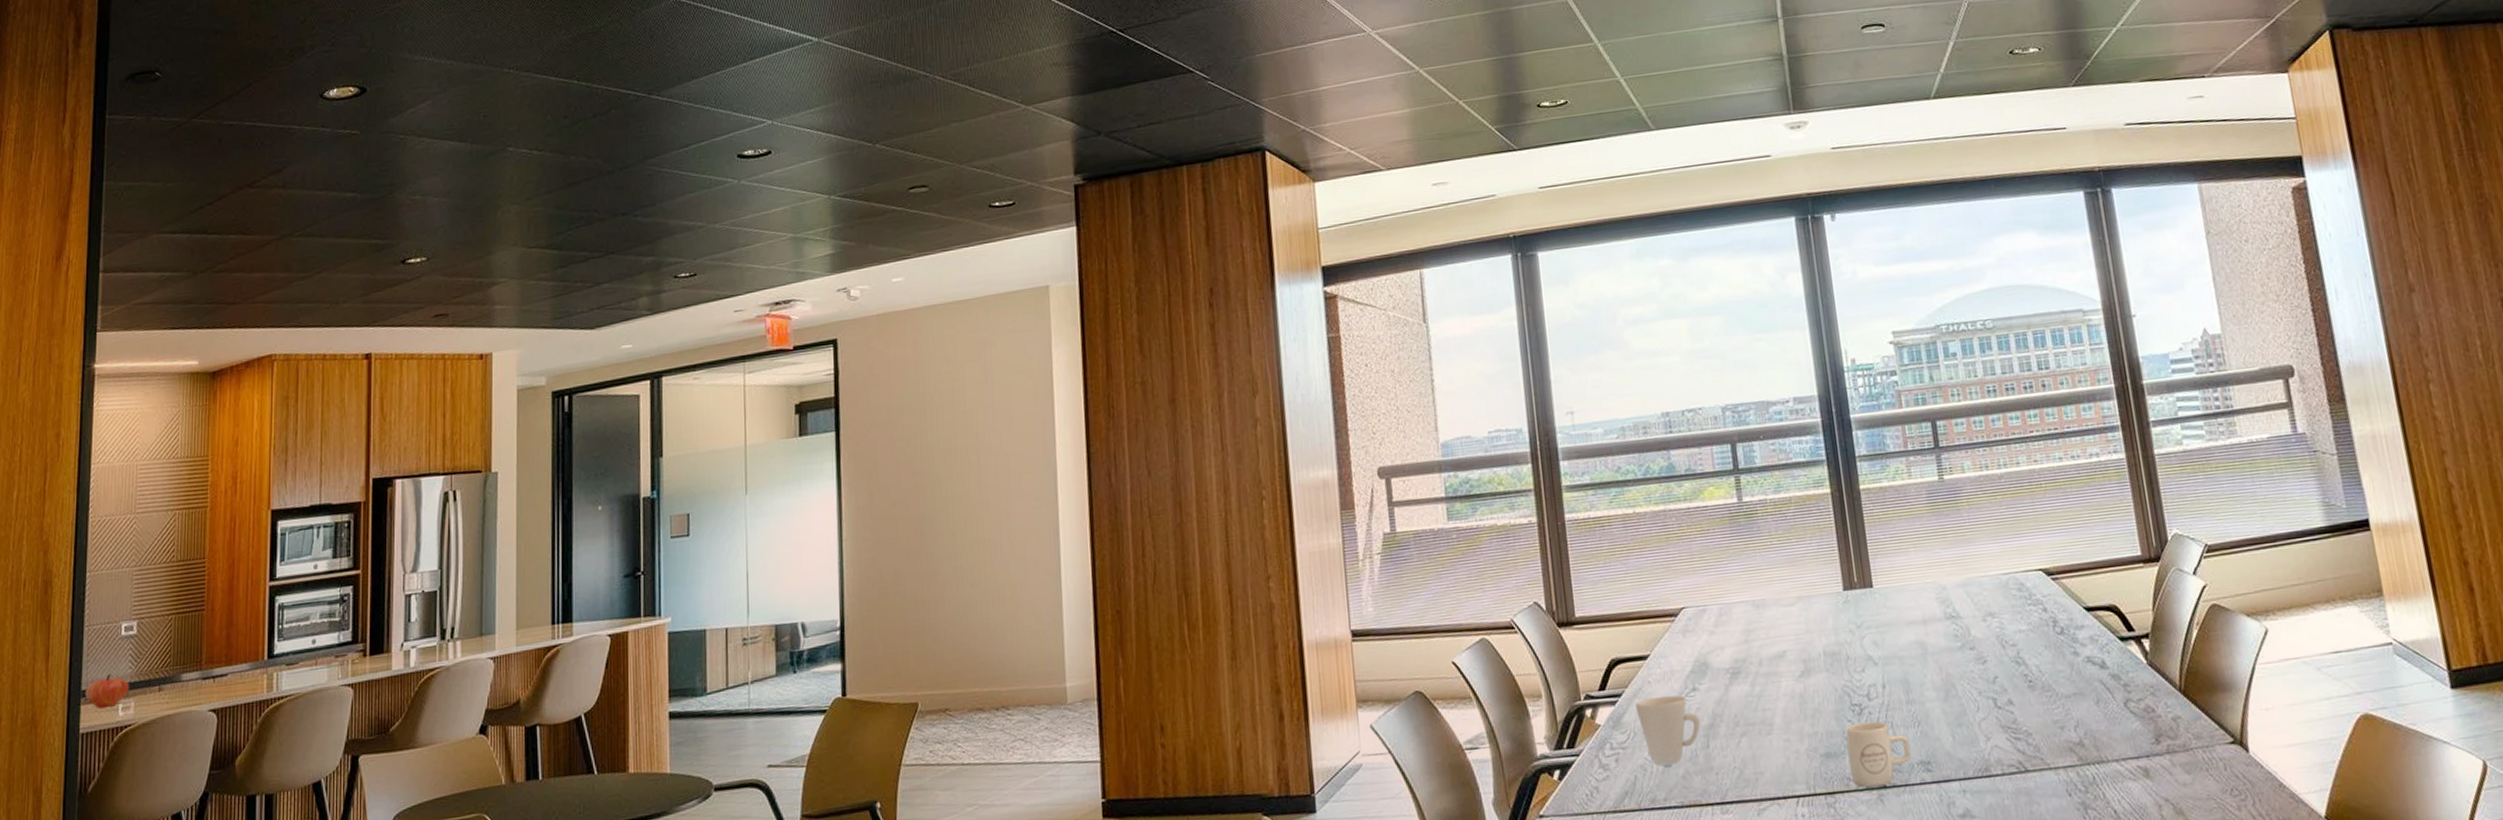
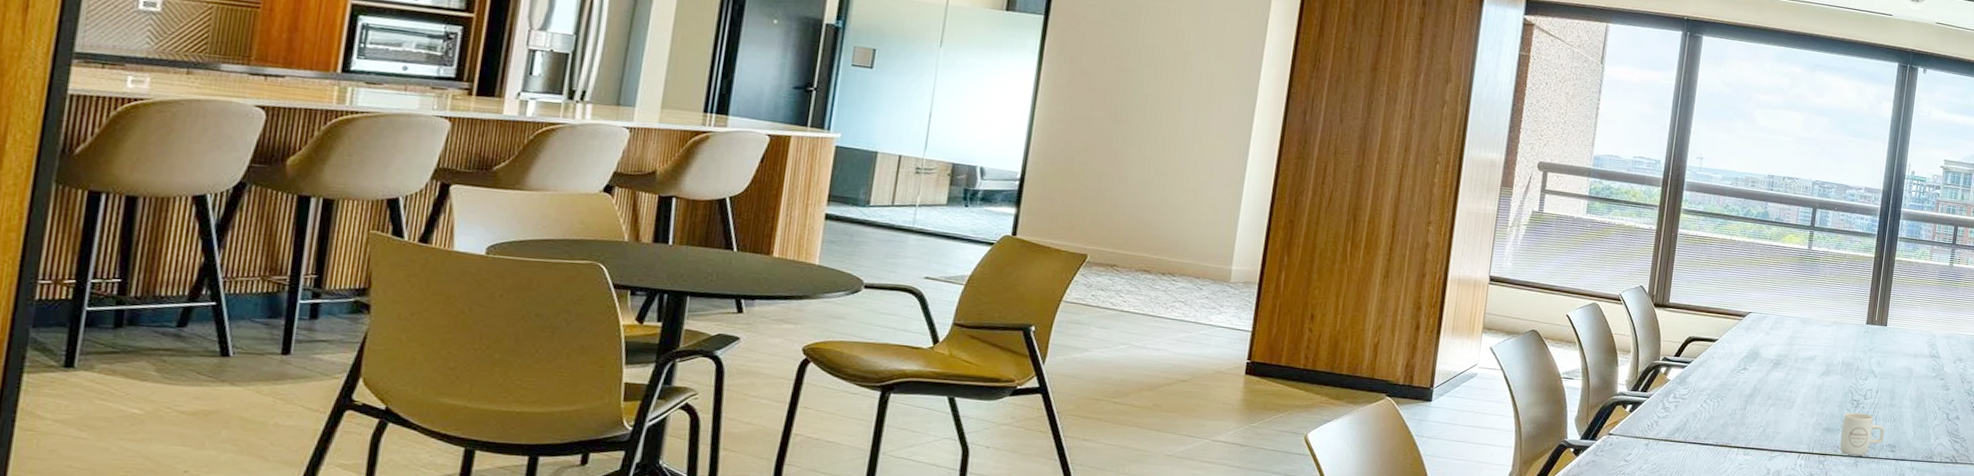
fruit: present [85,673,130,710] -> none [78,42,146,78]
mug: present [1635,695,1700,767] -> none [1698,368,1744,417]

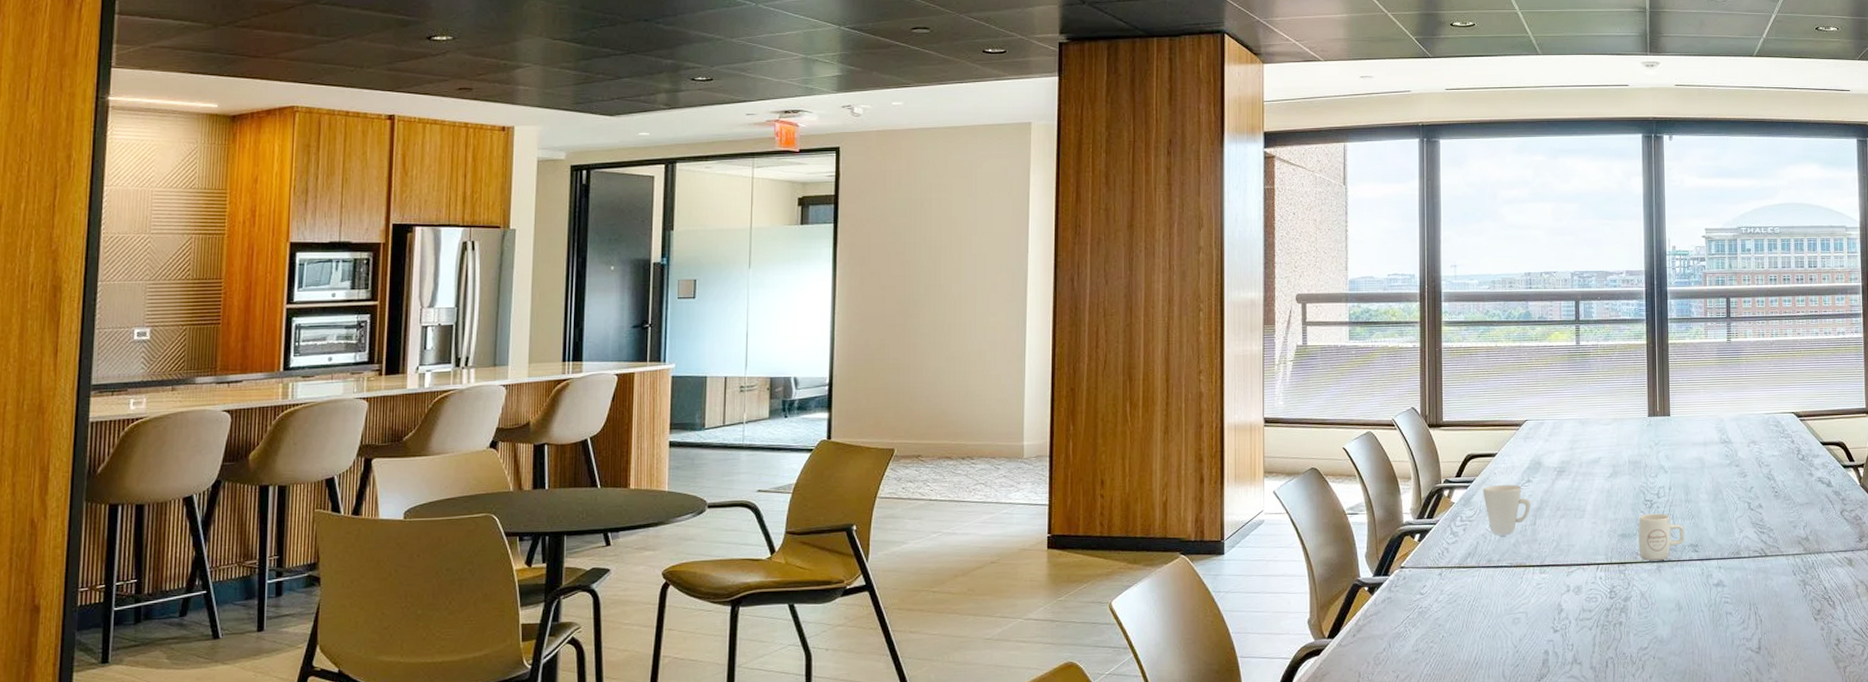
mug: none [1698,368,1744,417] -> present [1483,485,1530,536]

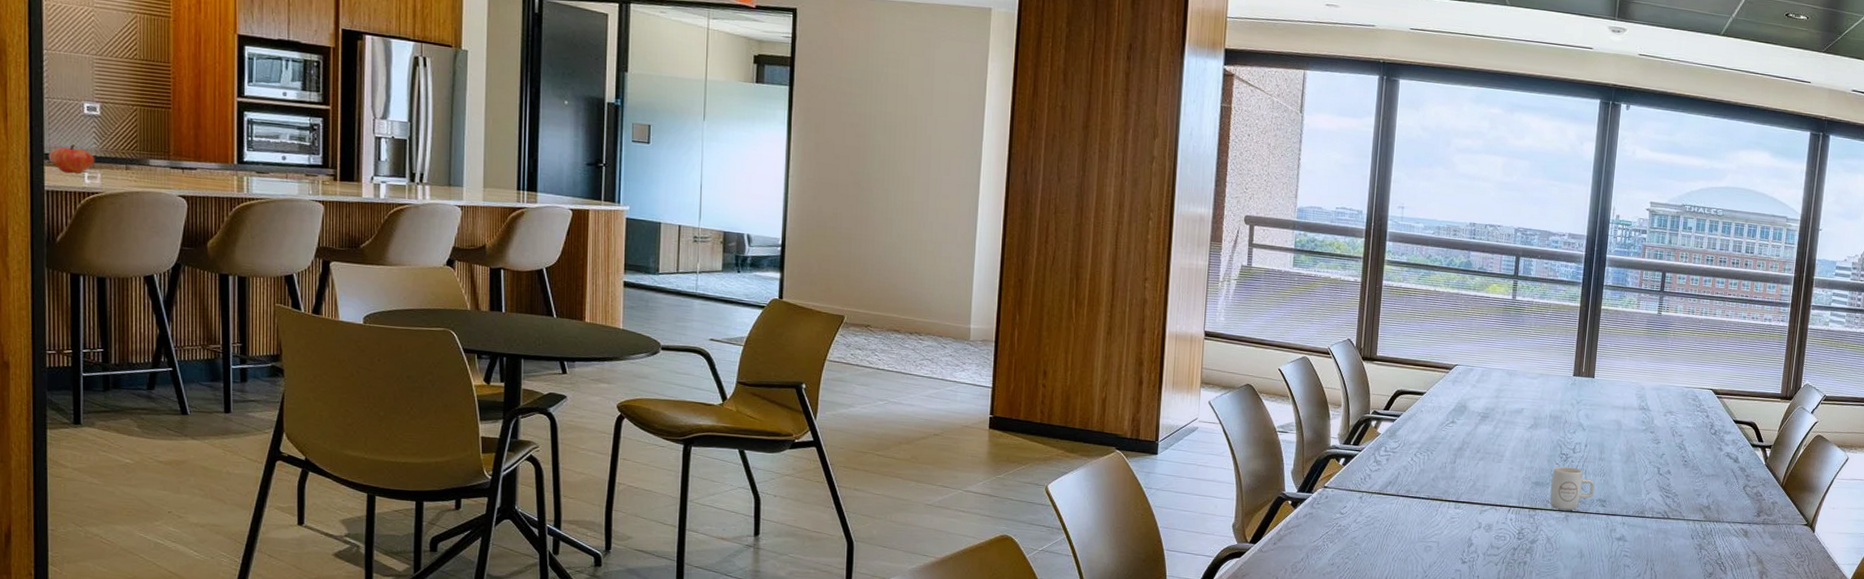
fruit: none [95,371,142,402] -> present [48,143,95,175]
mug: present [1483,485,1530,536] -> none [1408,422,1453,470]

